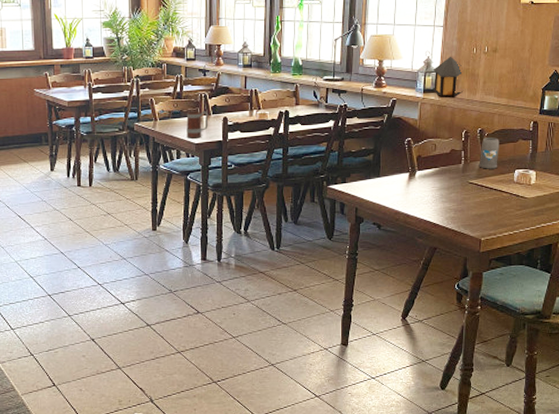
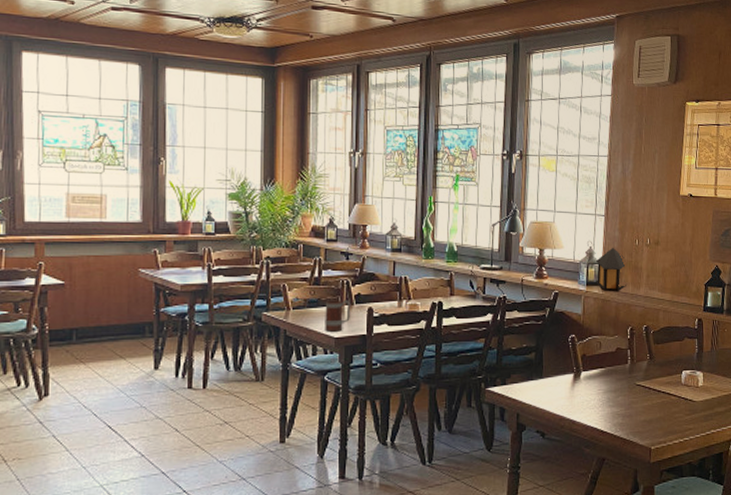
beer mug: present [479,137,499,169] -> none [645,335,666,370]

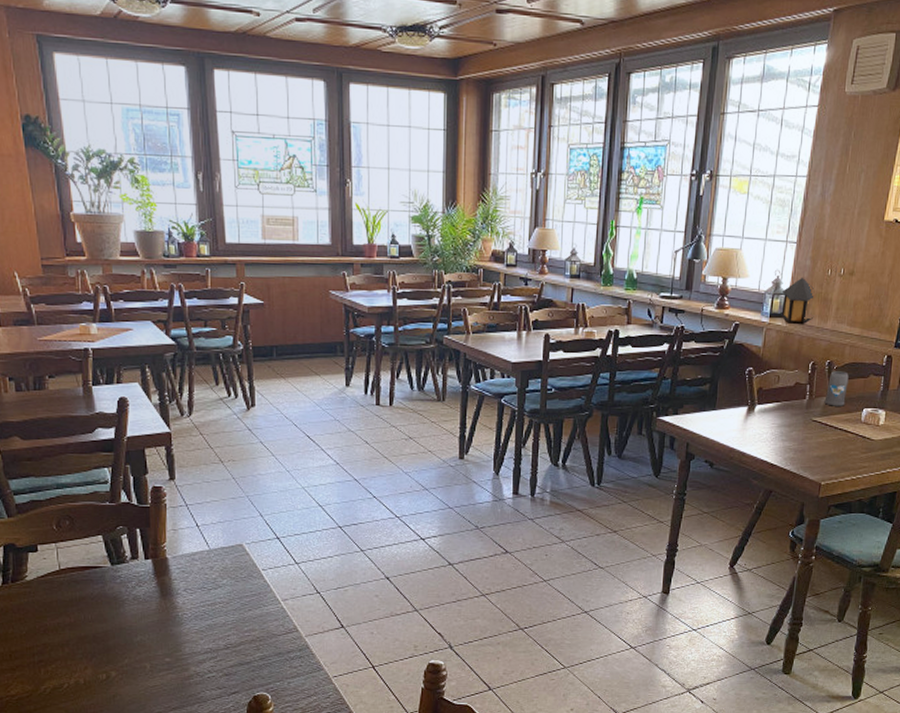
beer mug: present [325,300,350,332] -> none [503,325,527,357]
beer mug: none [645,335,666,370] -> present [824,371,849,406]

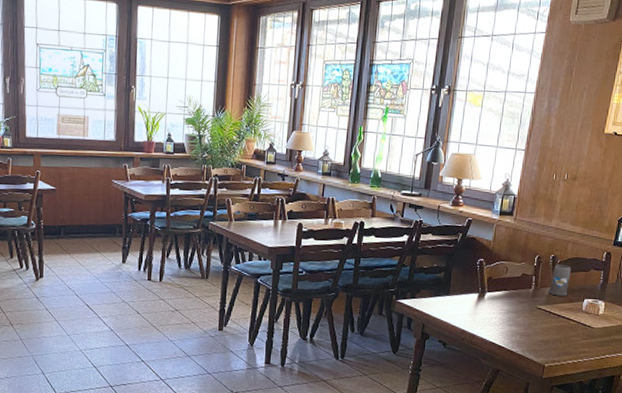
lantern: present [781,277,814,325] -> none [510,180,540,223]

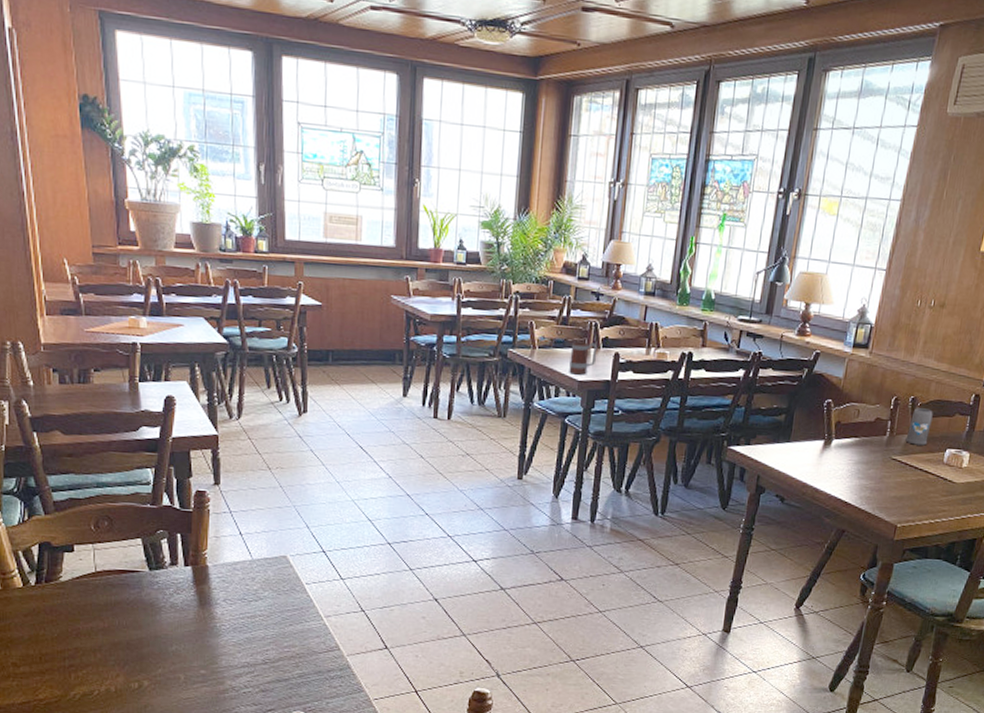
beer mug: none [260,214,283,242] -> present [569,341,597,375]

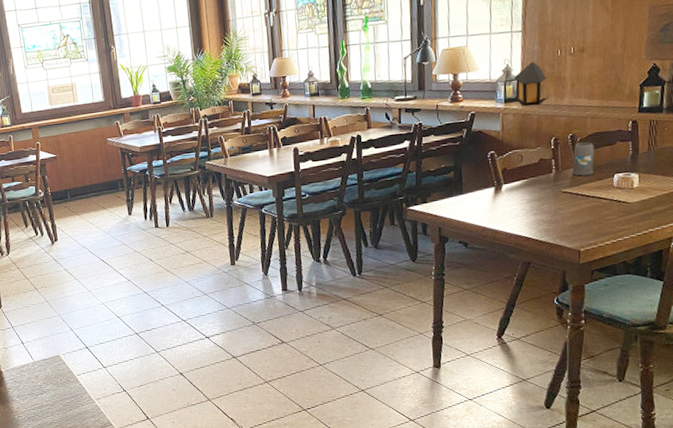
beer mug: present [569,341,597,375] -> none [256,143,279,172]
lantern: none [865,306,901,358] -> present [514,61,548,107]

